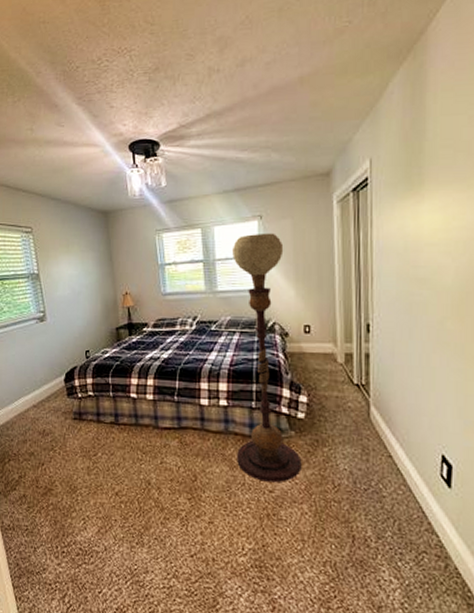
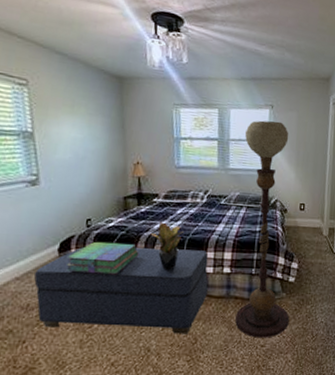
ottoman: none [47,376,204,470] -> present [34,246,208,334]
stack of books: none [72,372,134,405] -> present [66,242,139,275]
potted plant: none [142,351,176,402] -> present [150,222,185,270]

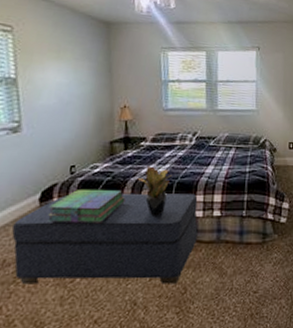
floor lamp: present [235,120,290,338] -> none [226,62,282,284]

